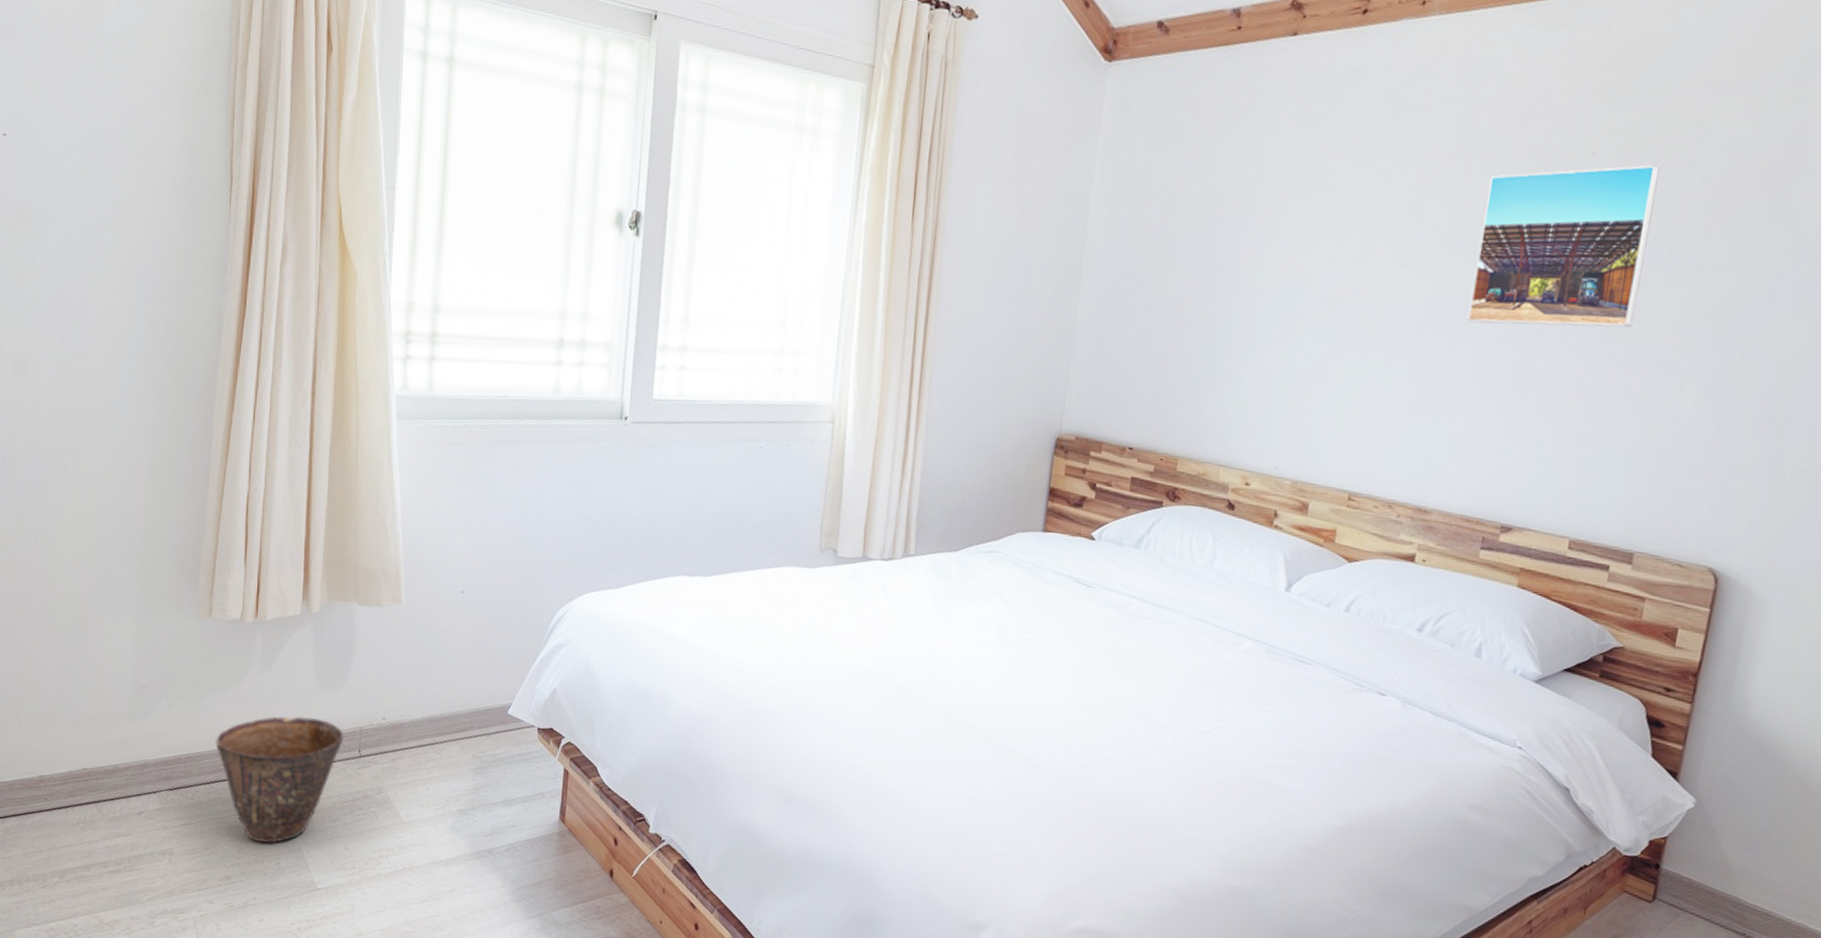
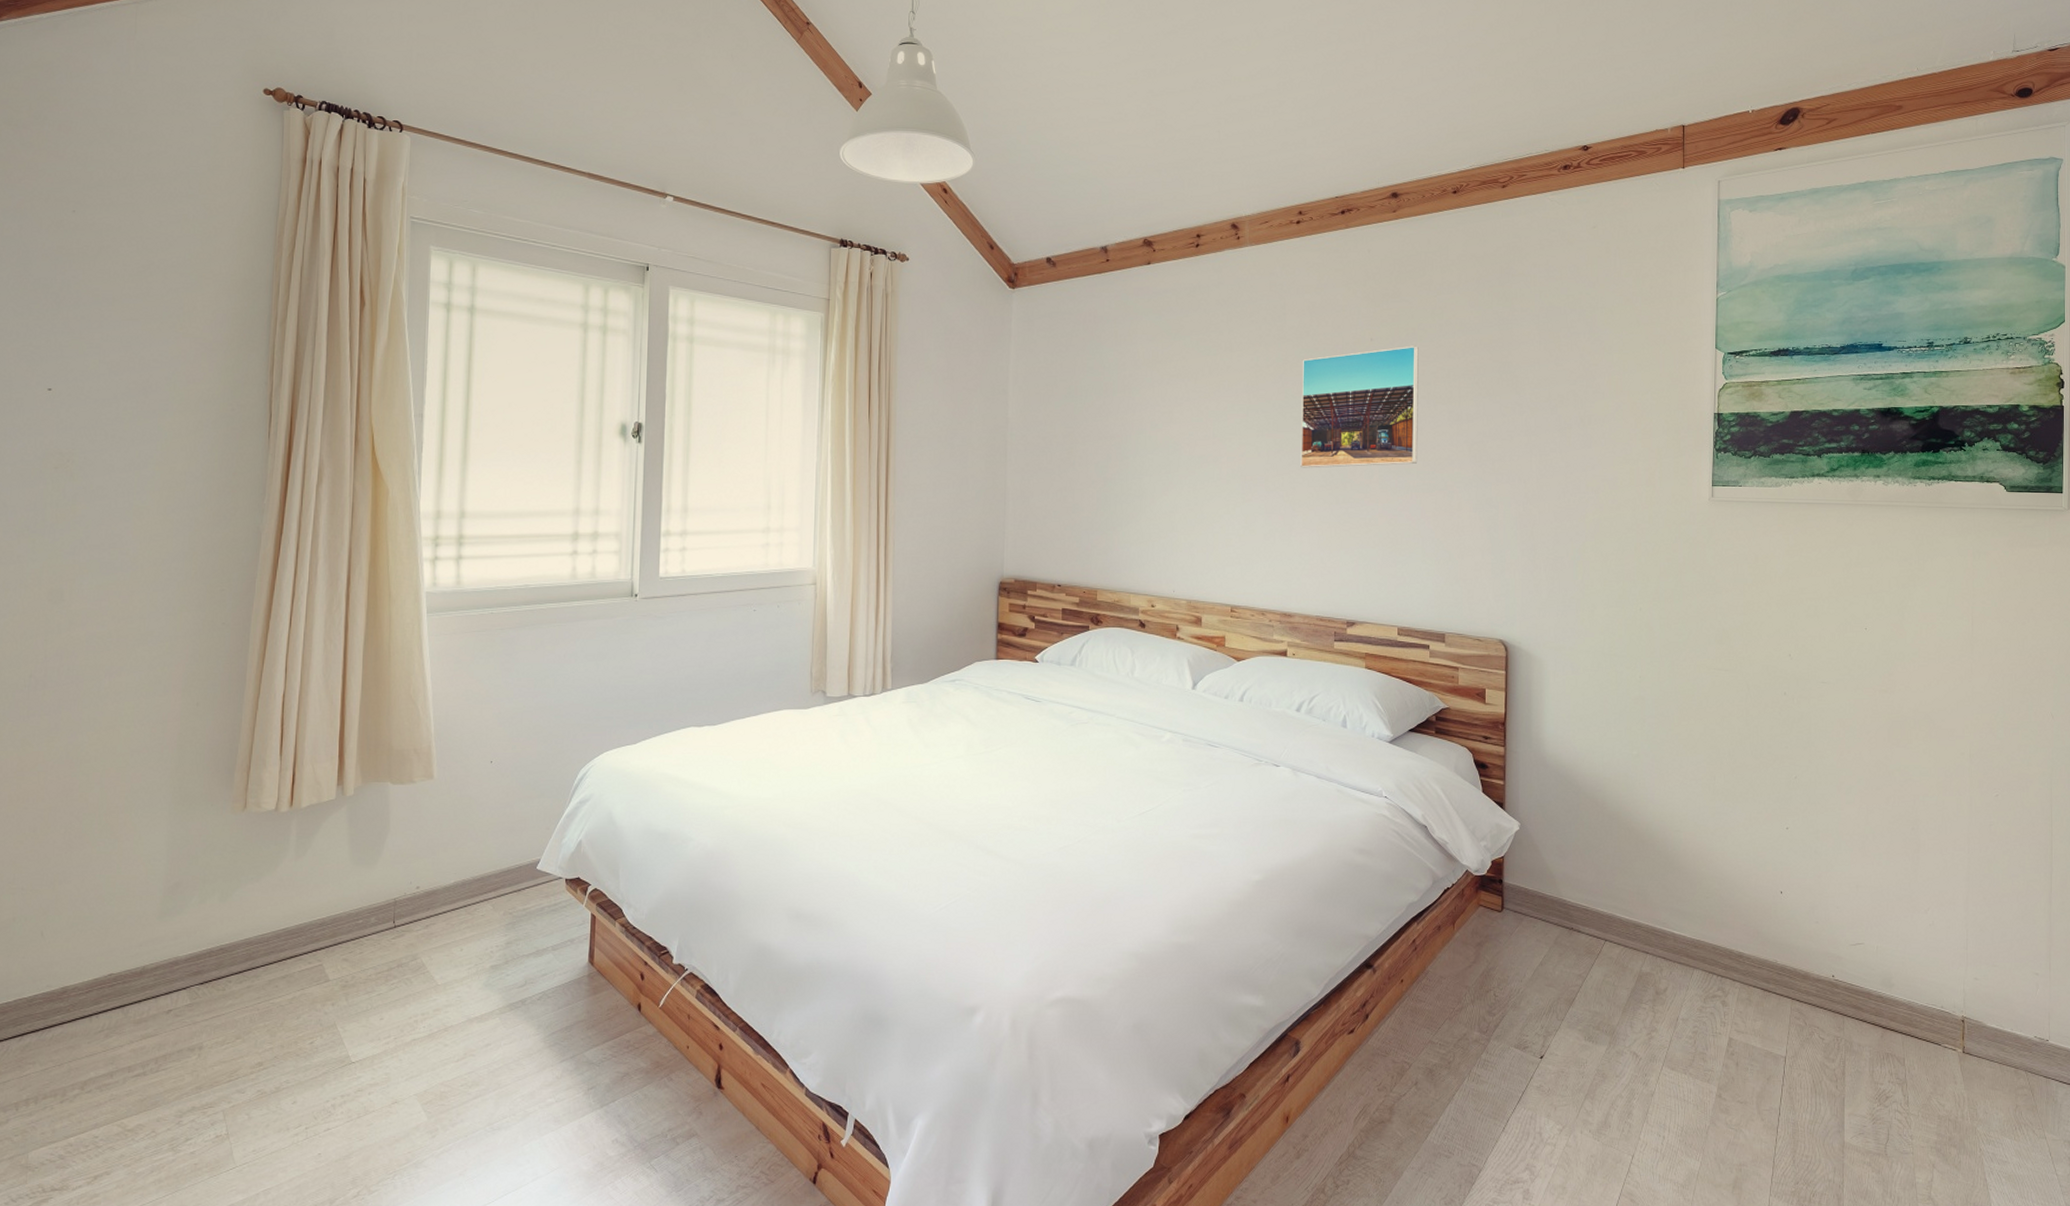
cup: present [215,715,344,844] -> none [249,895,379,1025]

